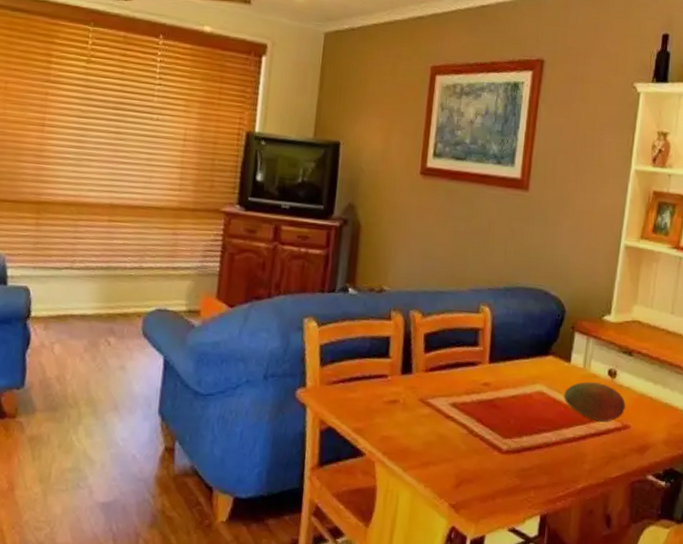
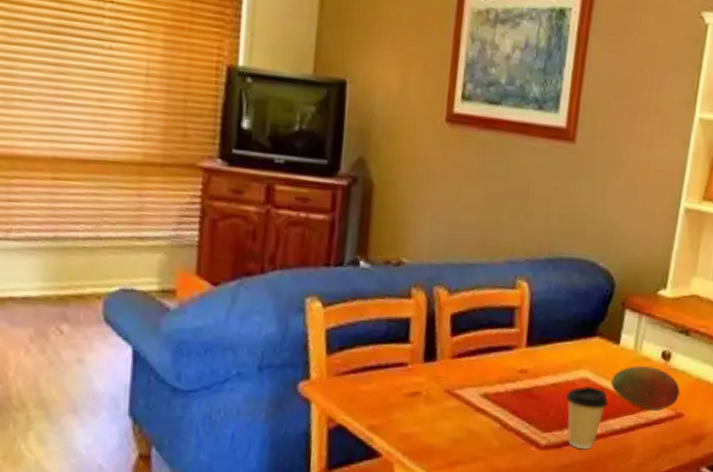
coffee cup: none [523,399,562,456] -> present [565,386,609,450]

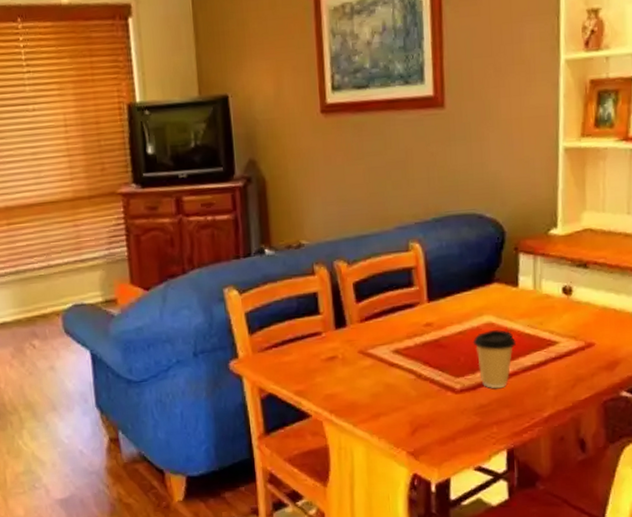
fruit: present [610,366,680,410] -> none [515,303,588,344]

